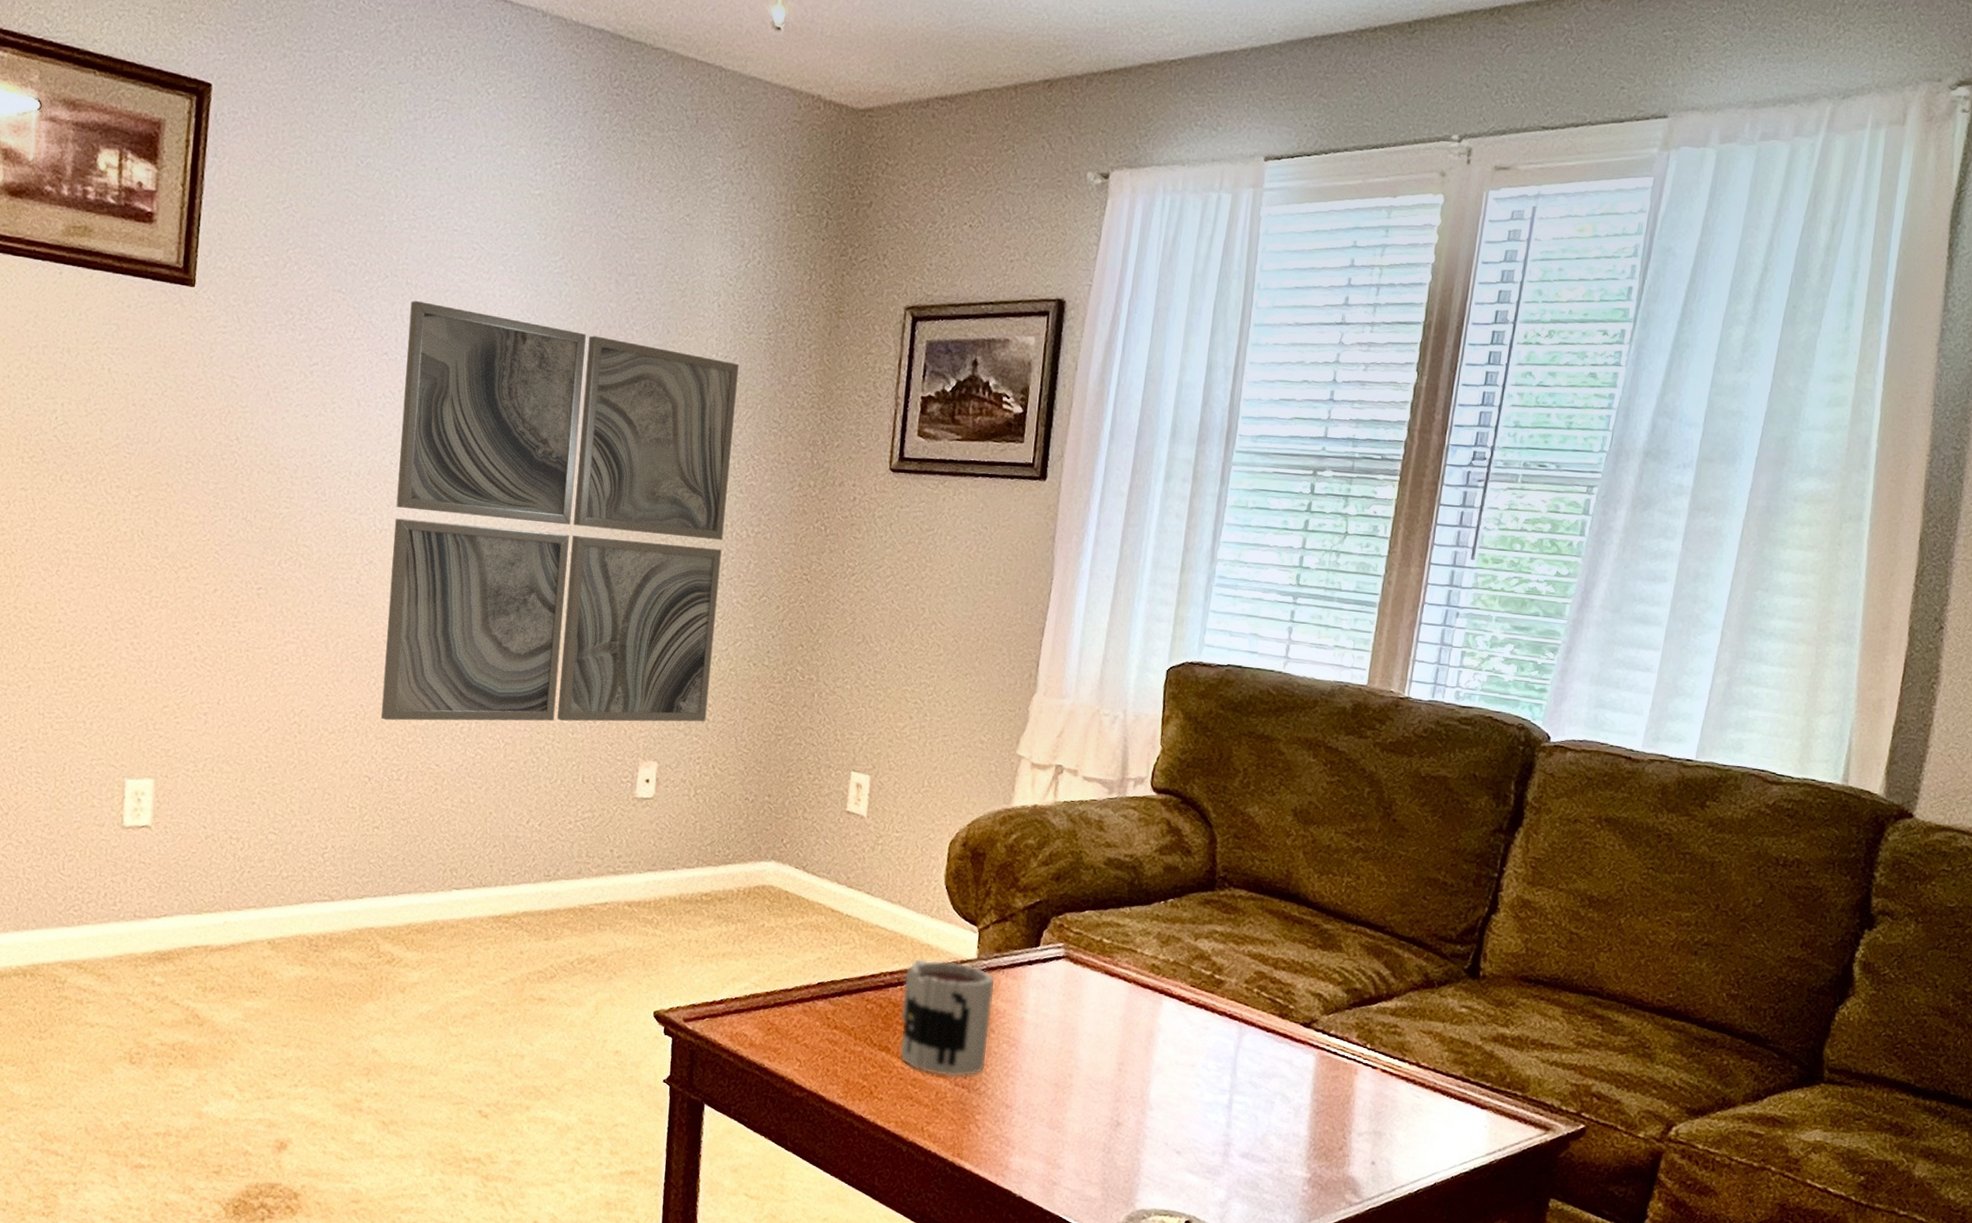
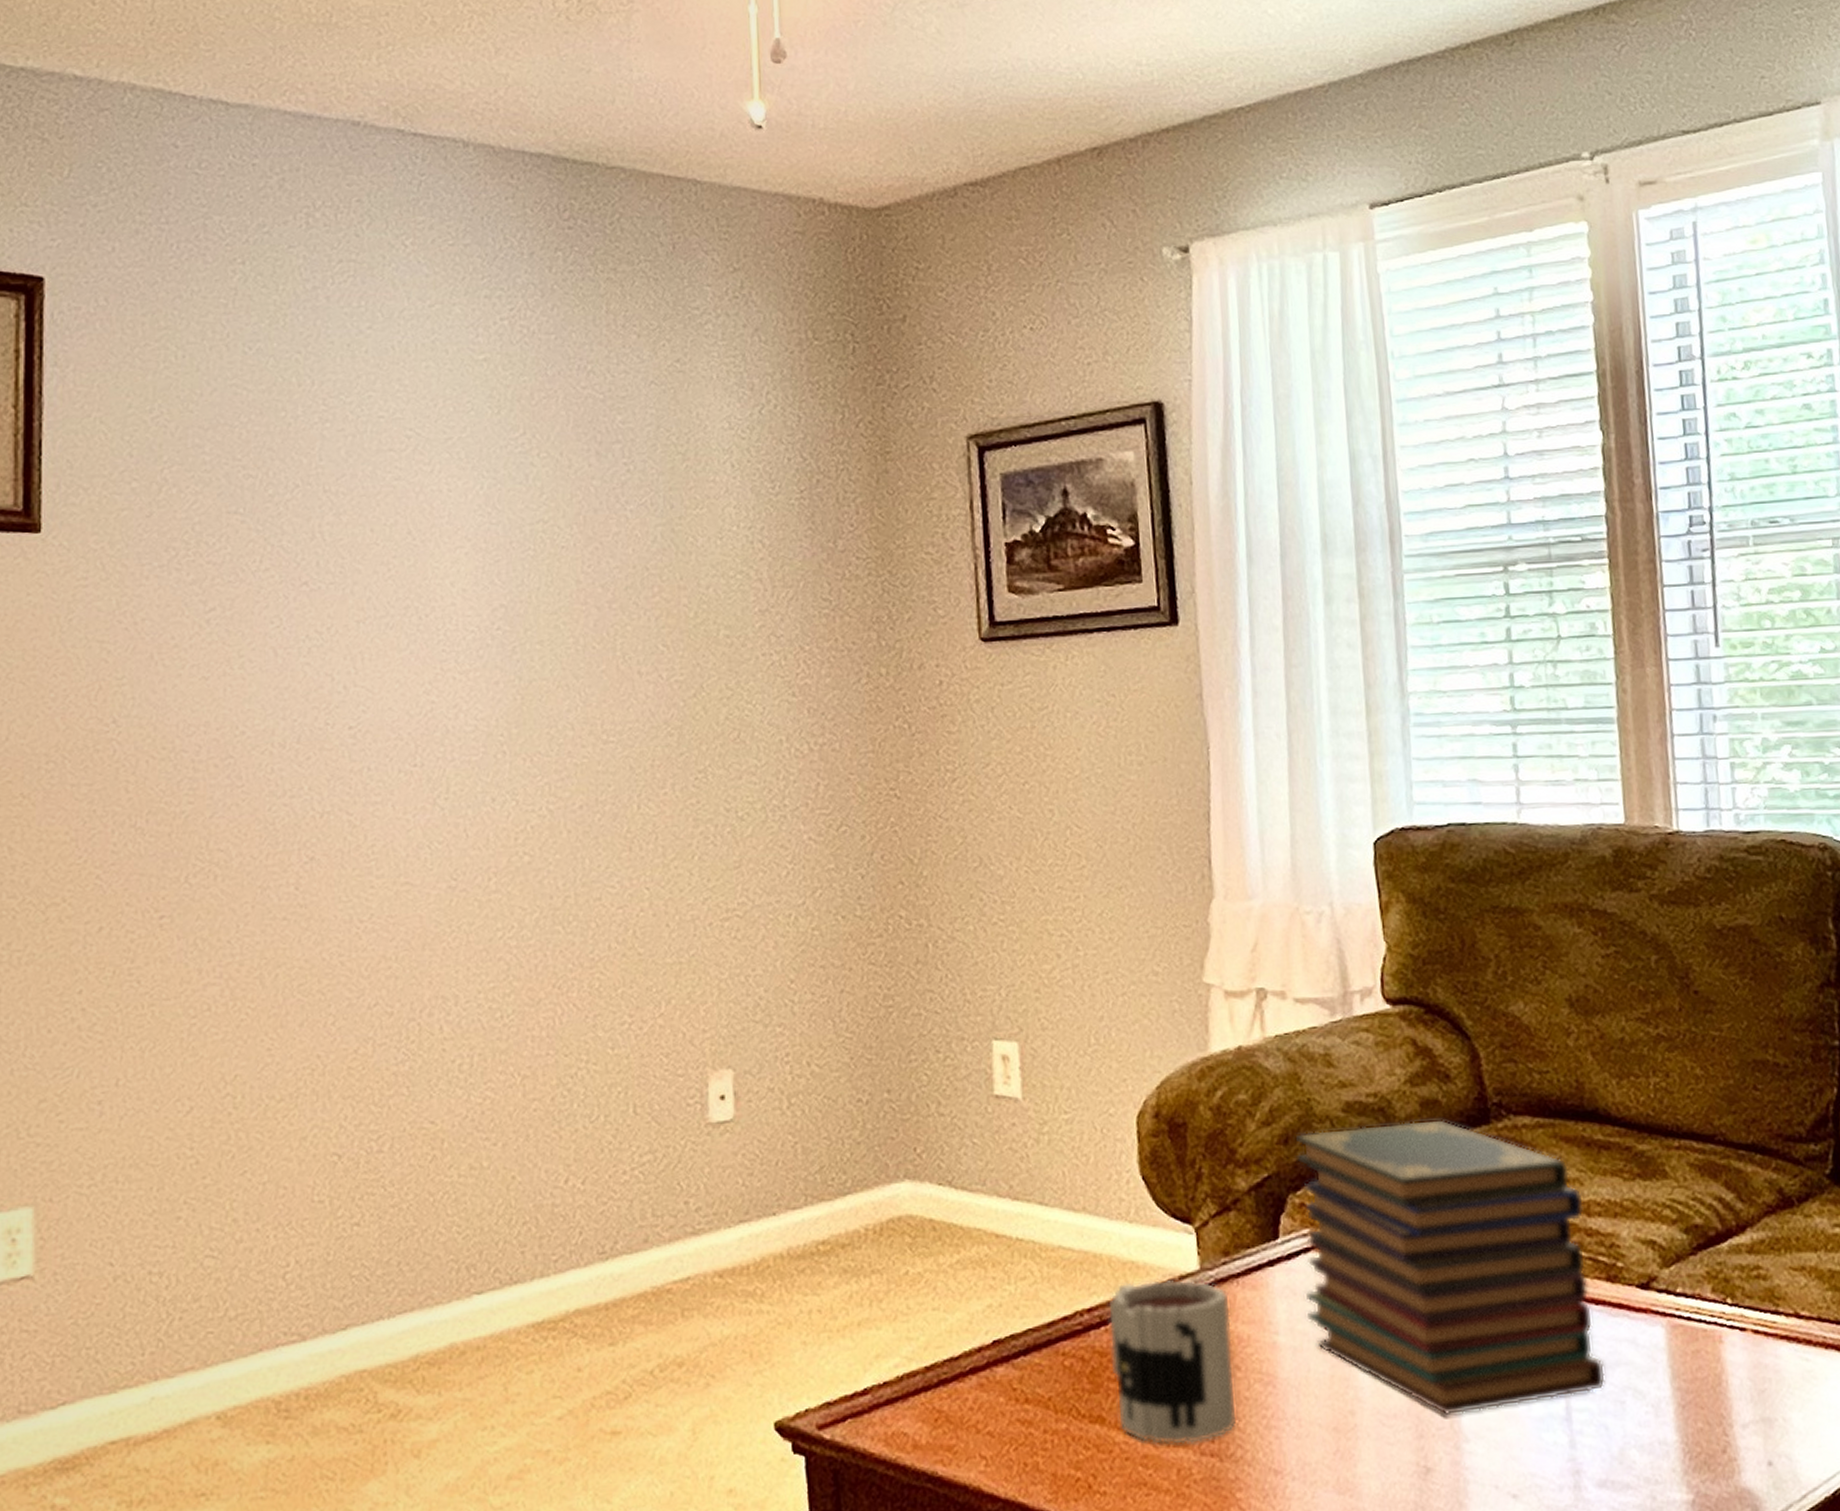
wall art: present [380,301,739,722] -> none [332,511,790,1071]
book stack: none [1050,874,1274,1092] -> present [1295,1118,1605,1416]

